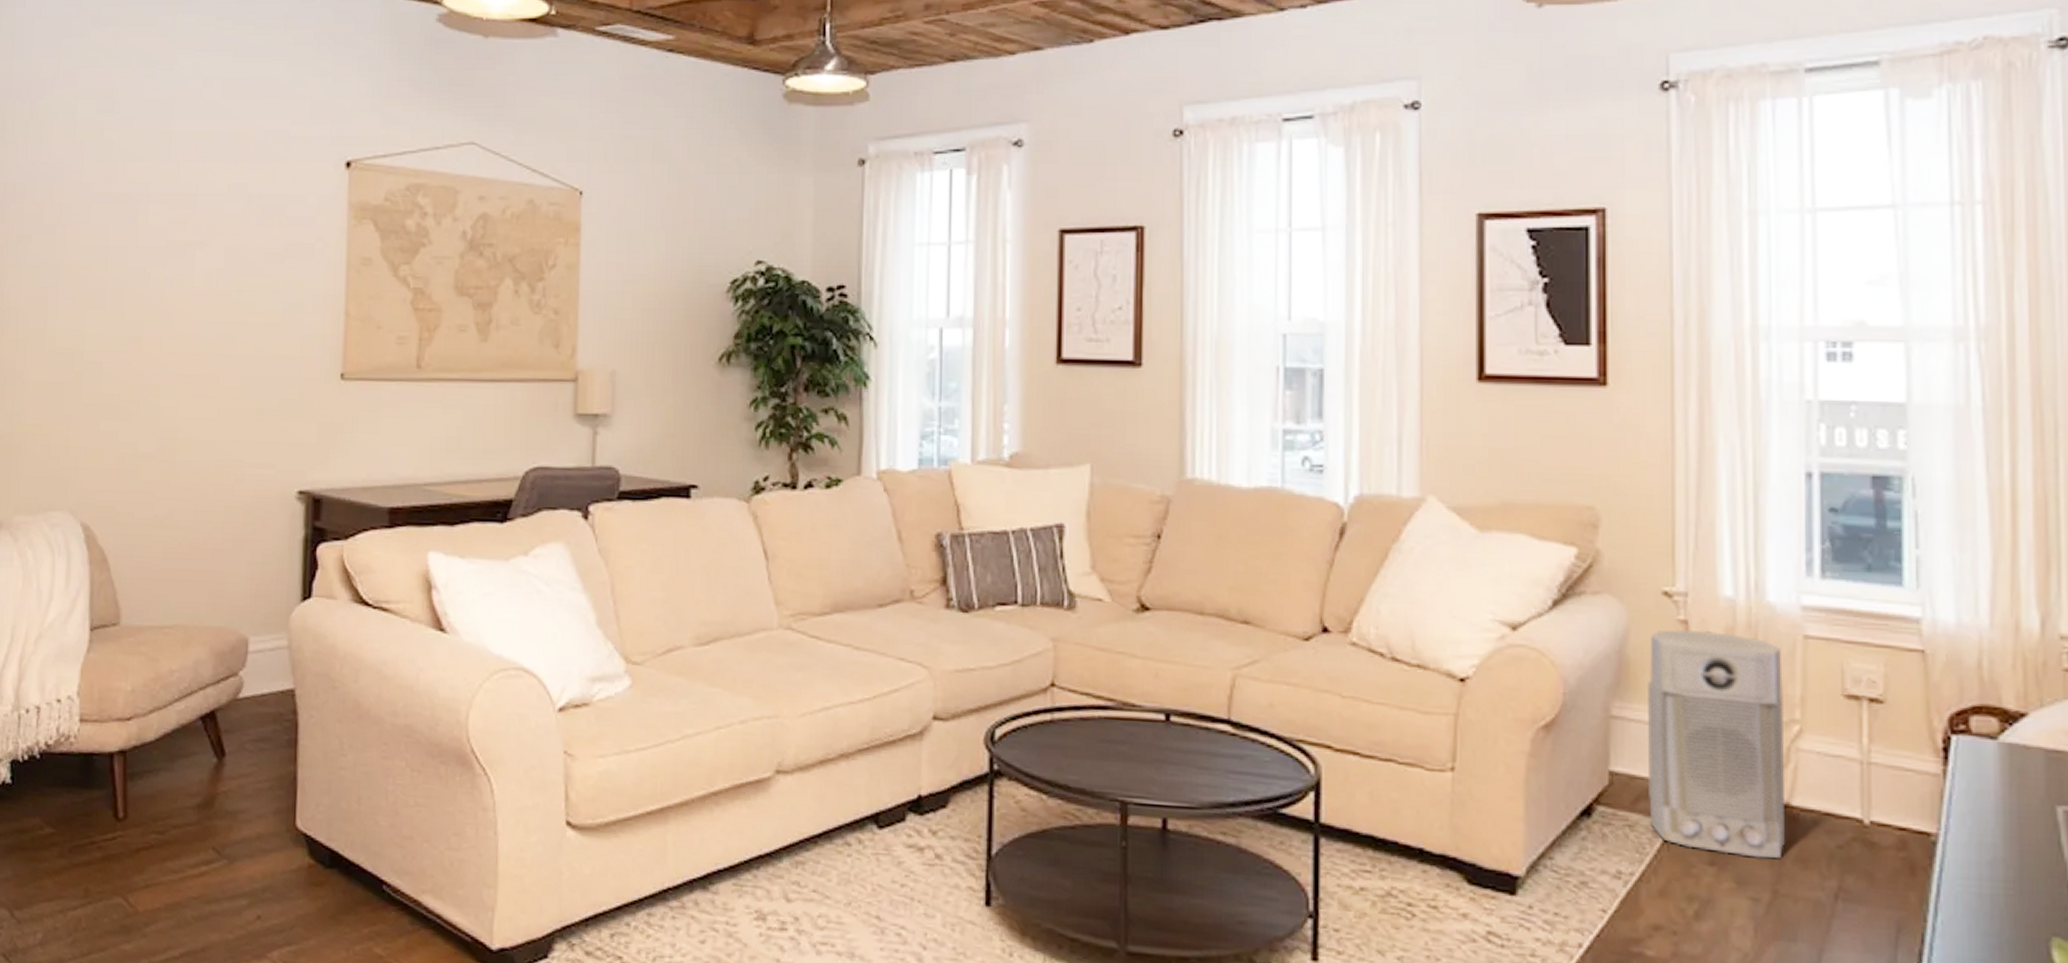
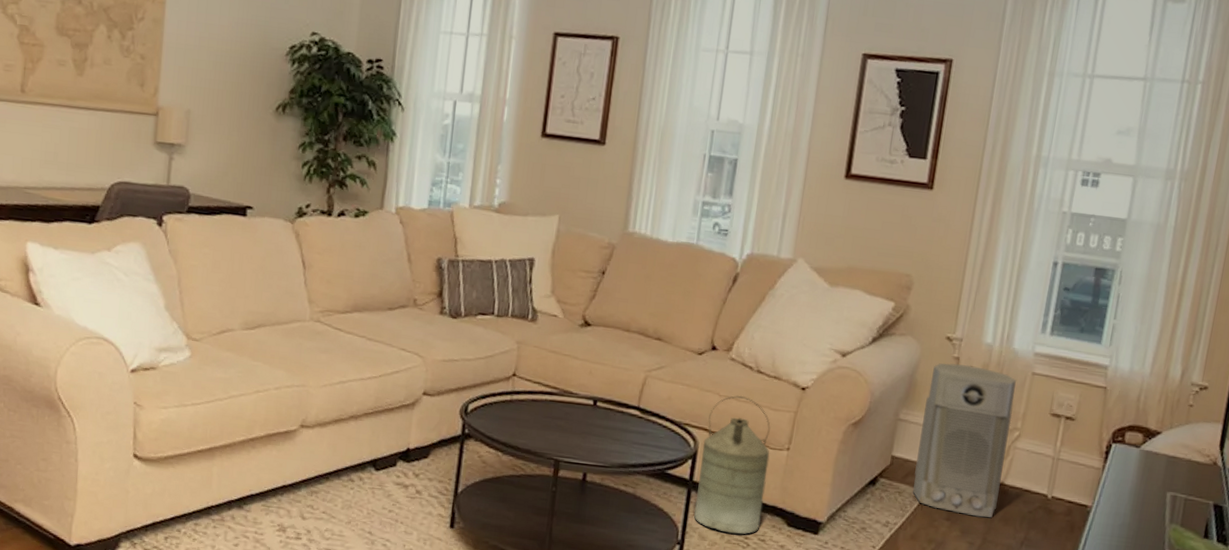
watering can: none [1327,694,1427,900] -> present [694,395,771,535]

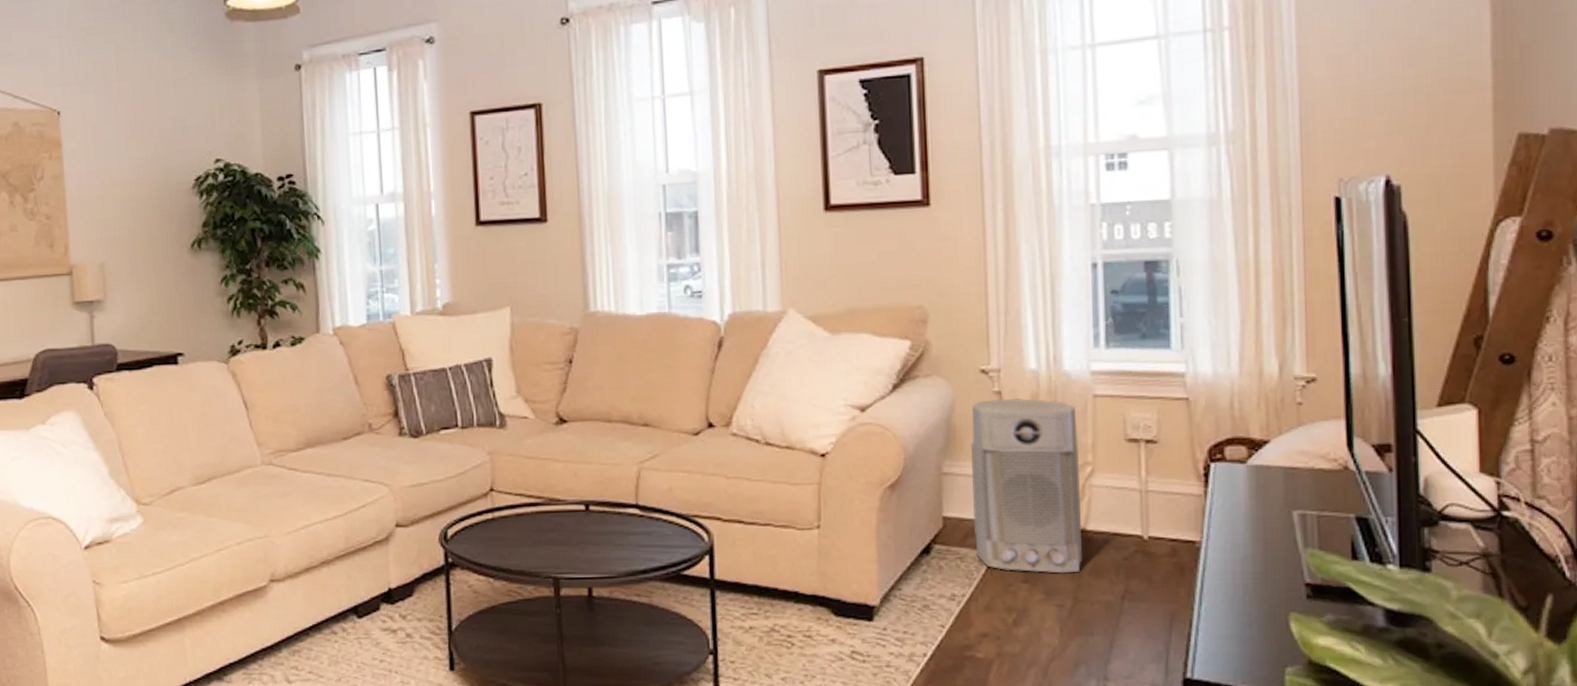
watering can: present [694,395,771,535] -> none [718,474,802,634]

